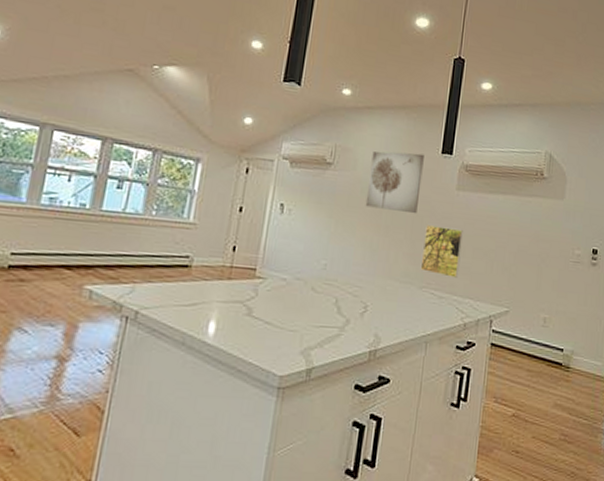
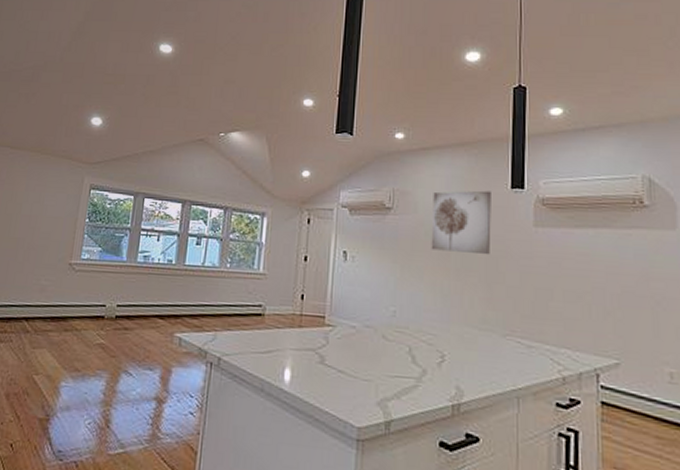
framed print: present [420,225,463,278] -> none [501,266,549,324]

